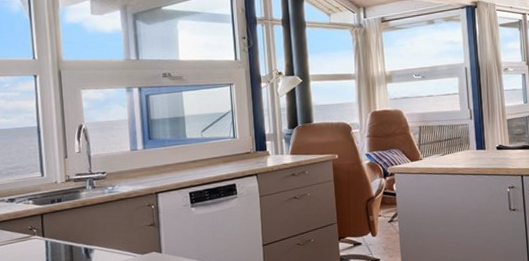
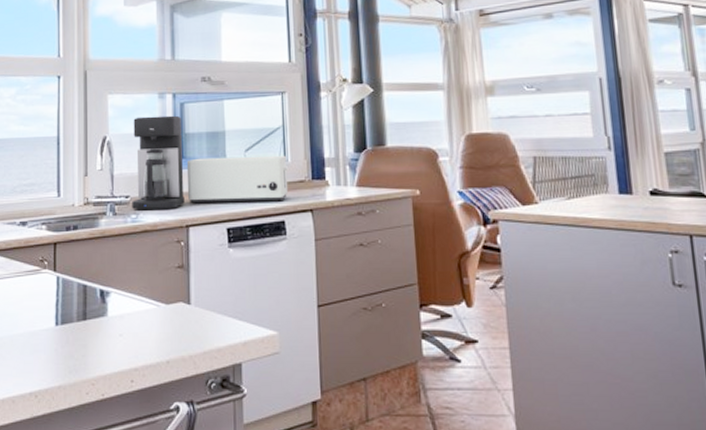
coffee maker: none [105,105,153,183] -> present [132,115,185,211]
toaster: none [153,133,238,175] -> present [186,155,289,204]

